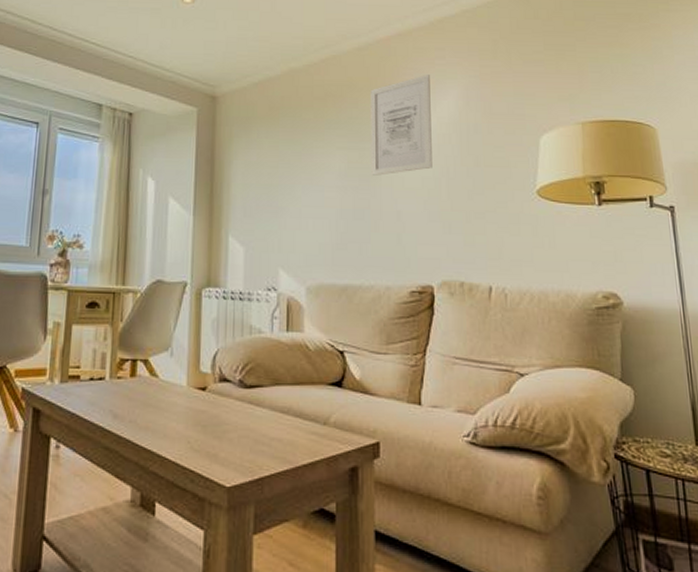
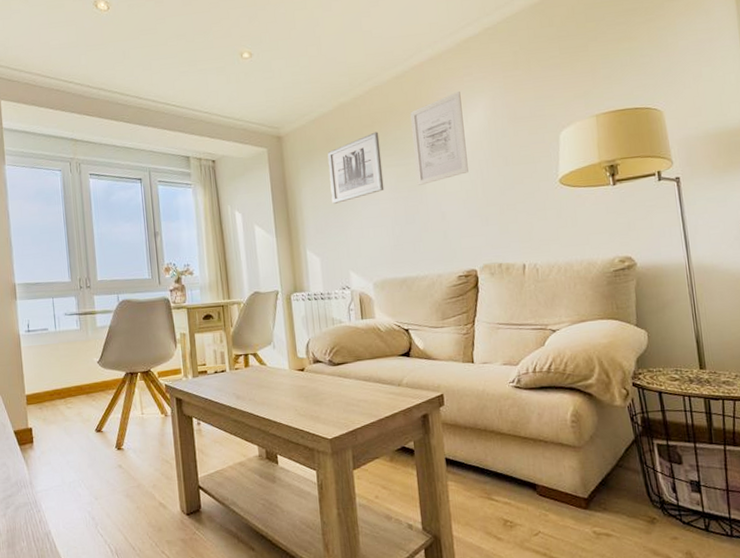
wall art: none [267,106,332,184] -> present [327,132,384,204]

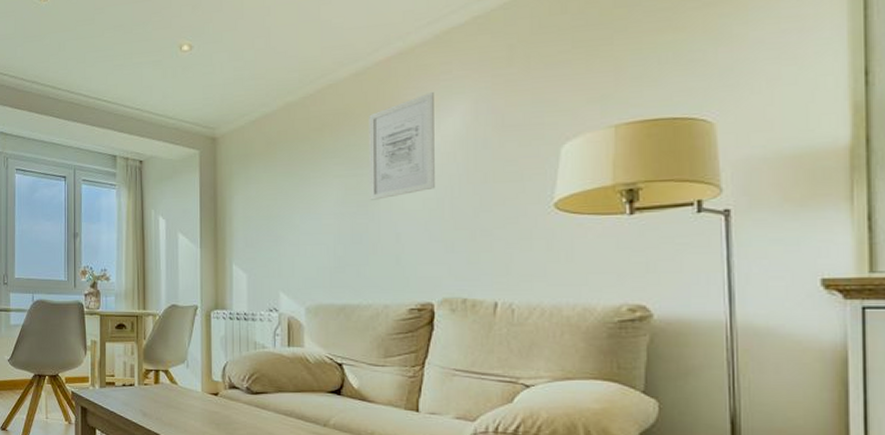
wall art: present [327,132,384,204] -> none [266,136,329,215]

